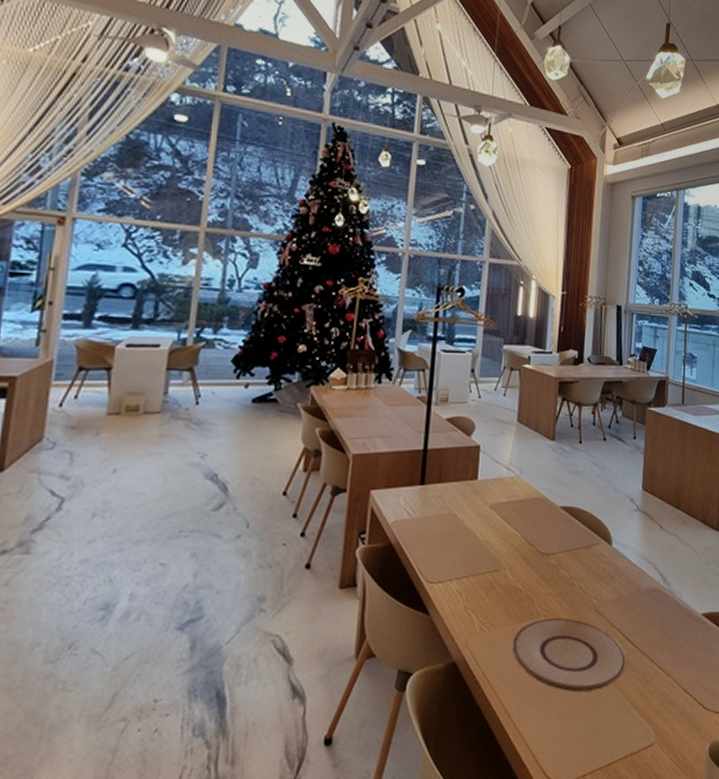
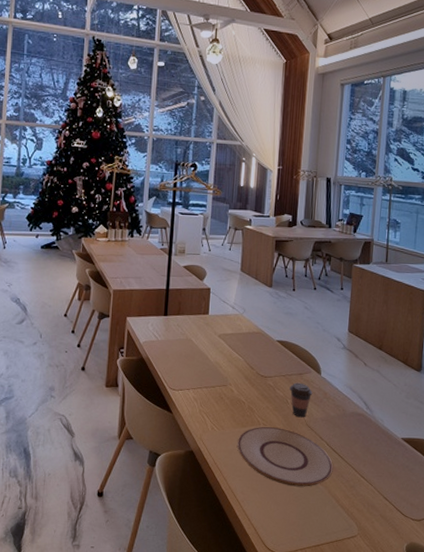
coffee cup: none [575,557,603,602] -> present [289,382,313,418]

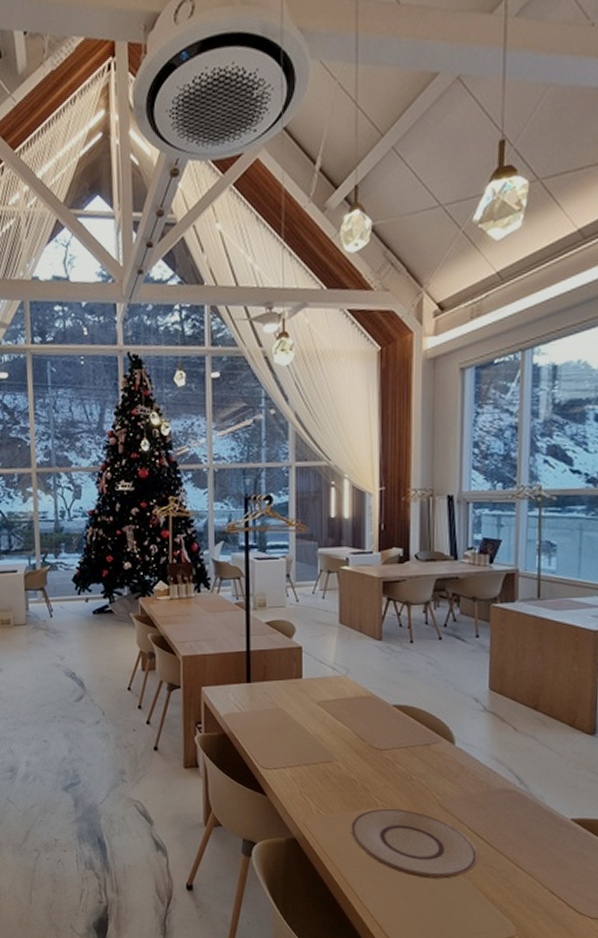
coffee cup: present [289,382,313,418] -> none [414,755,445,797]

